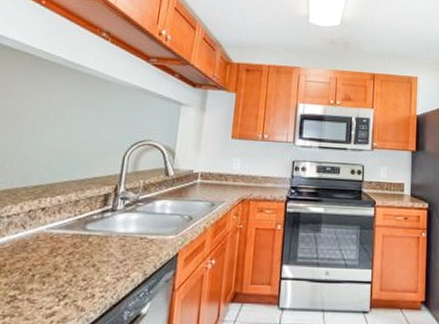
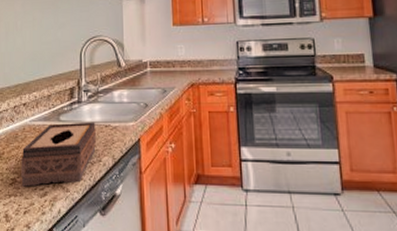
tissue box: none [22,232,129,306] -> present [21,122,96,187]

